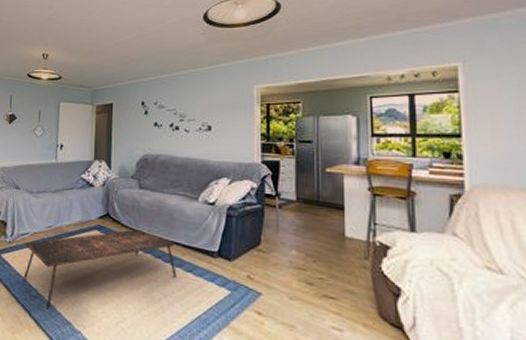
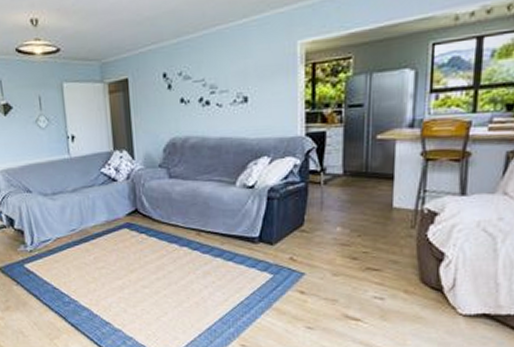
coffee table: present [23,228,177,311] -> none [50,222,216,315]

